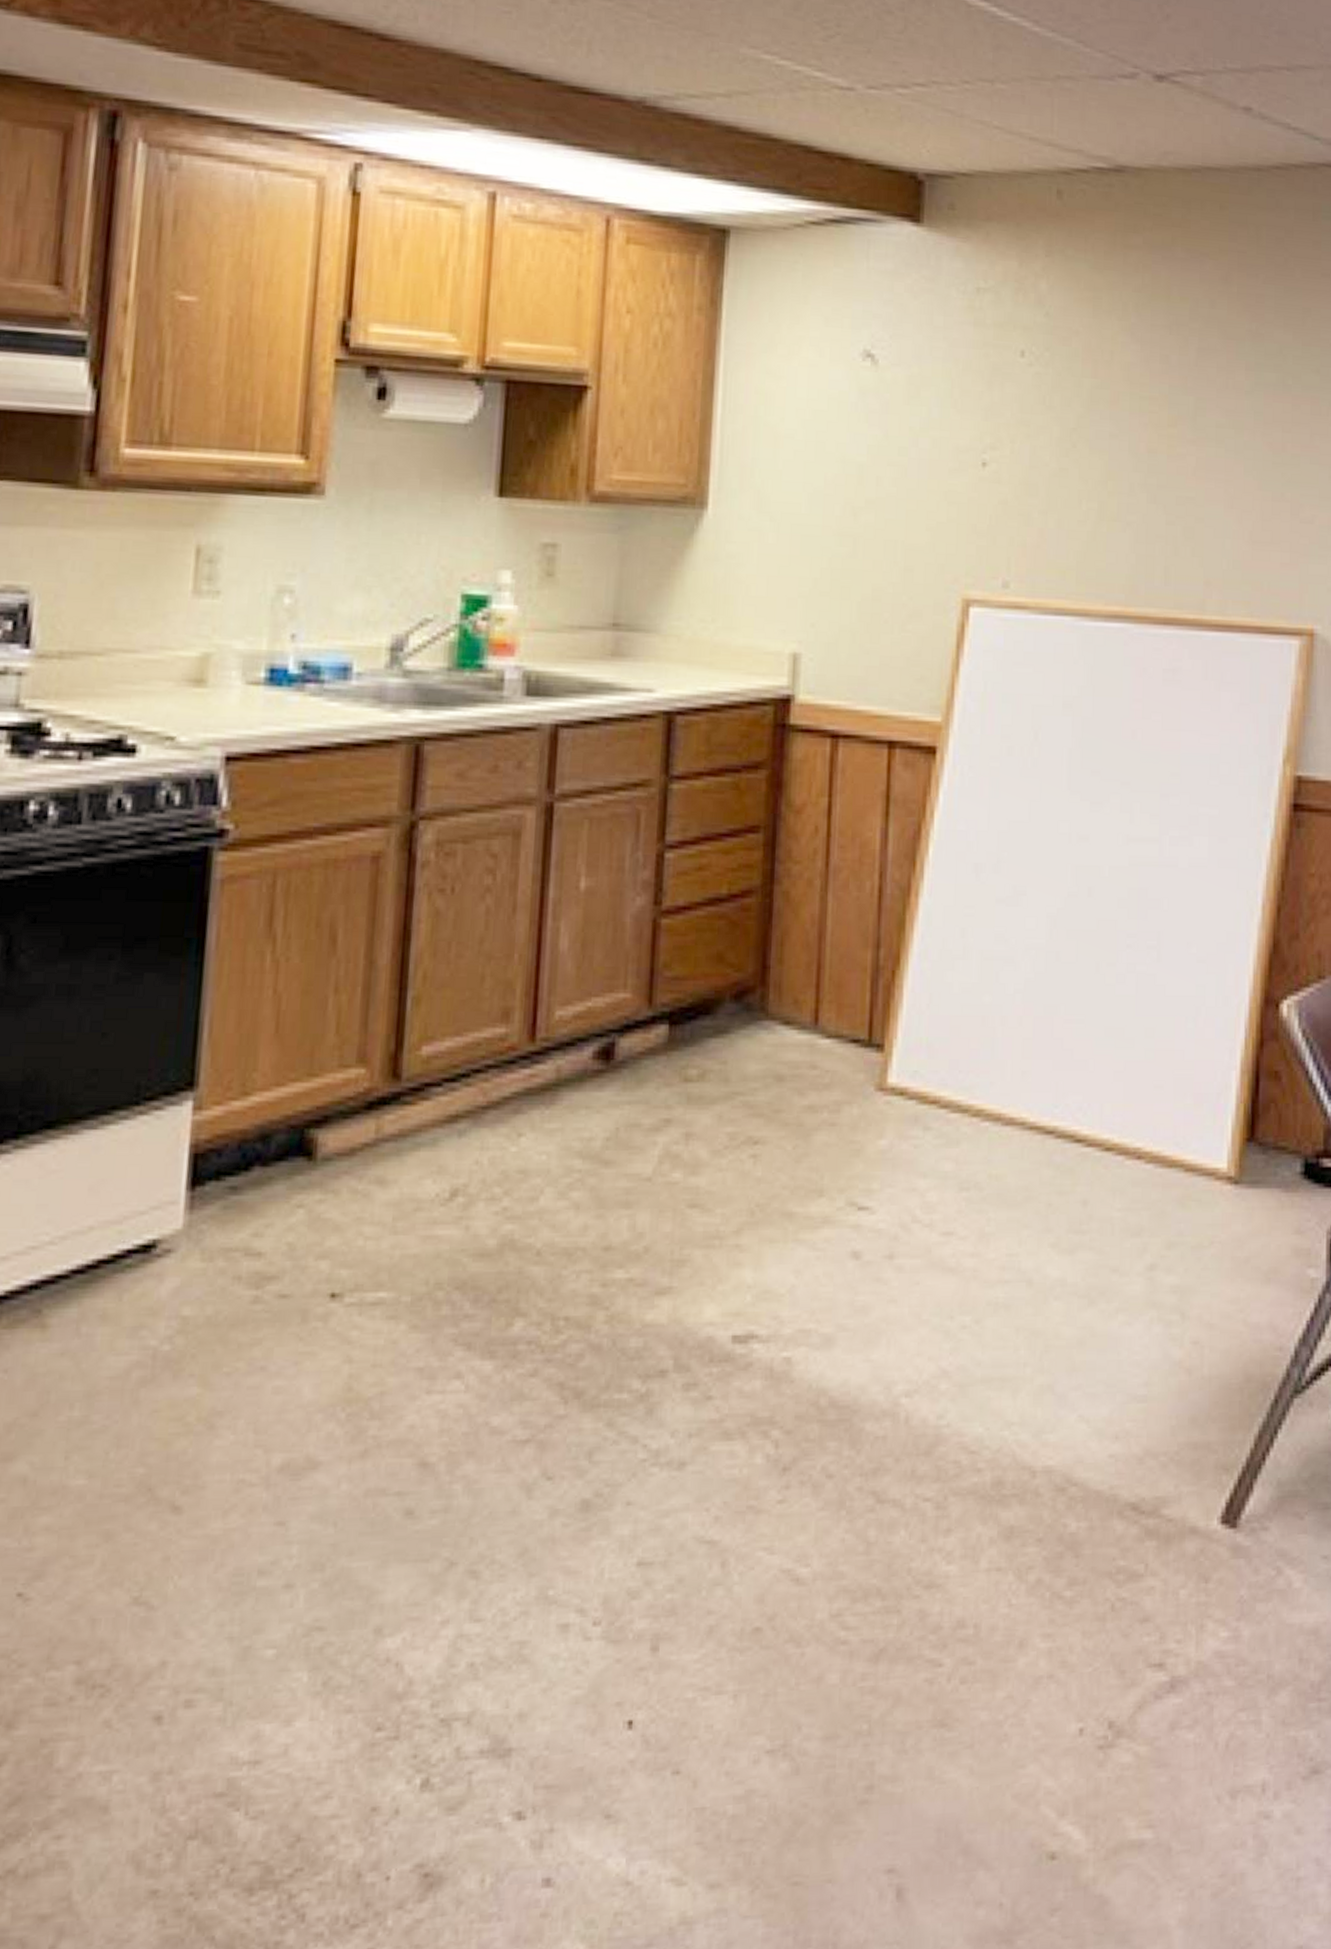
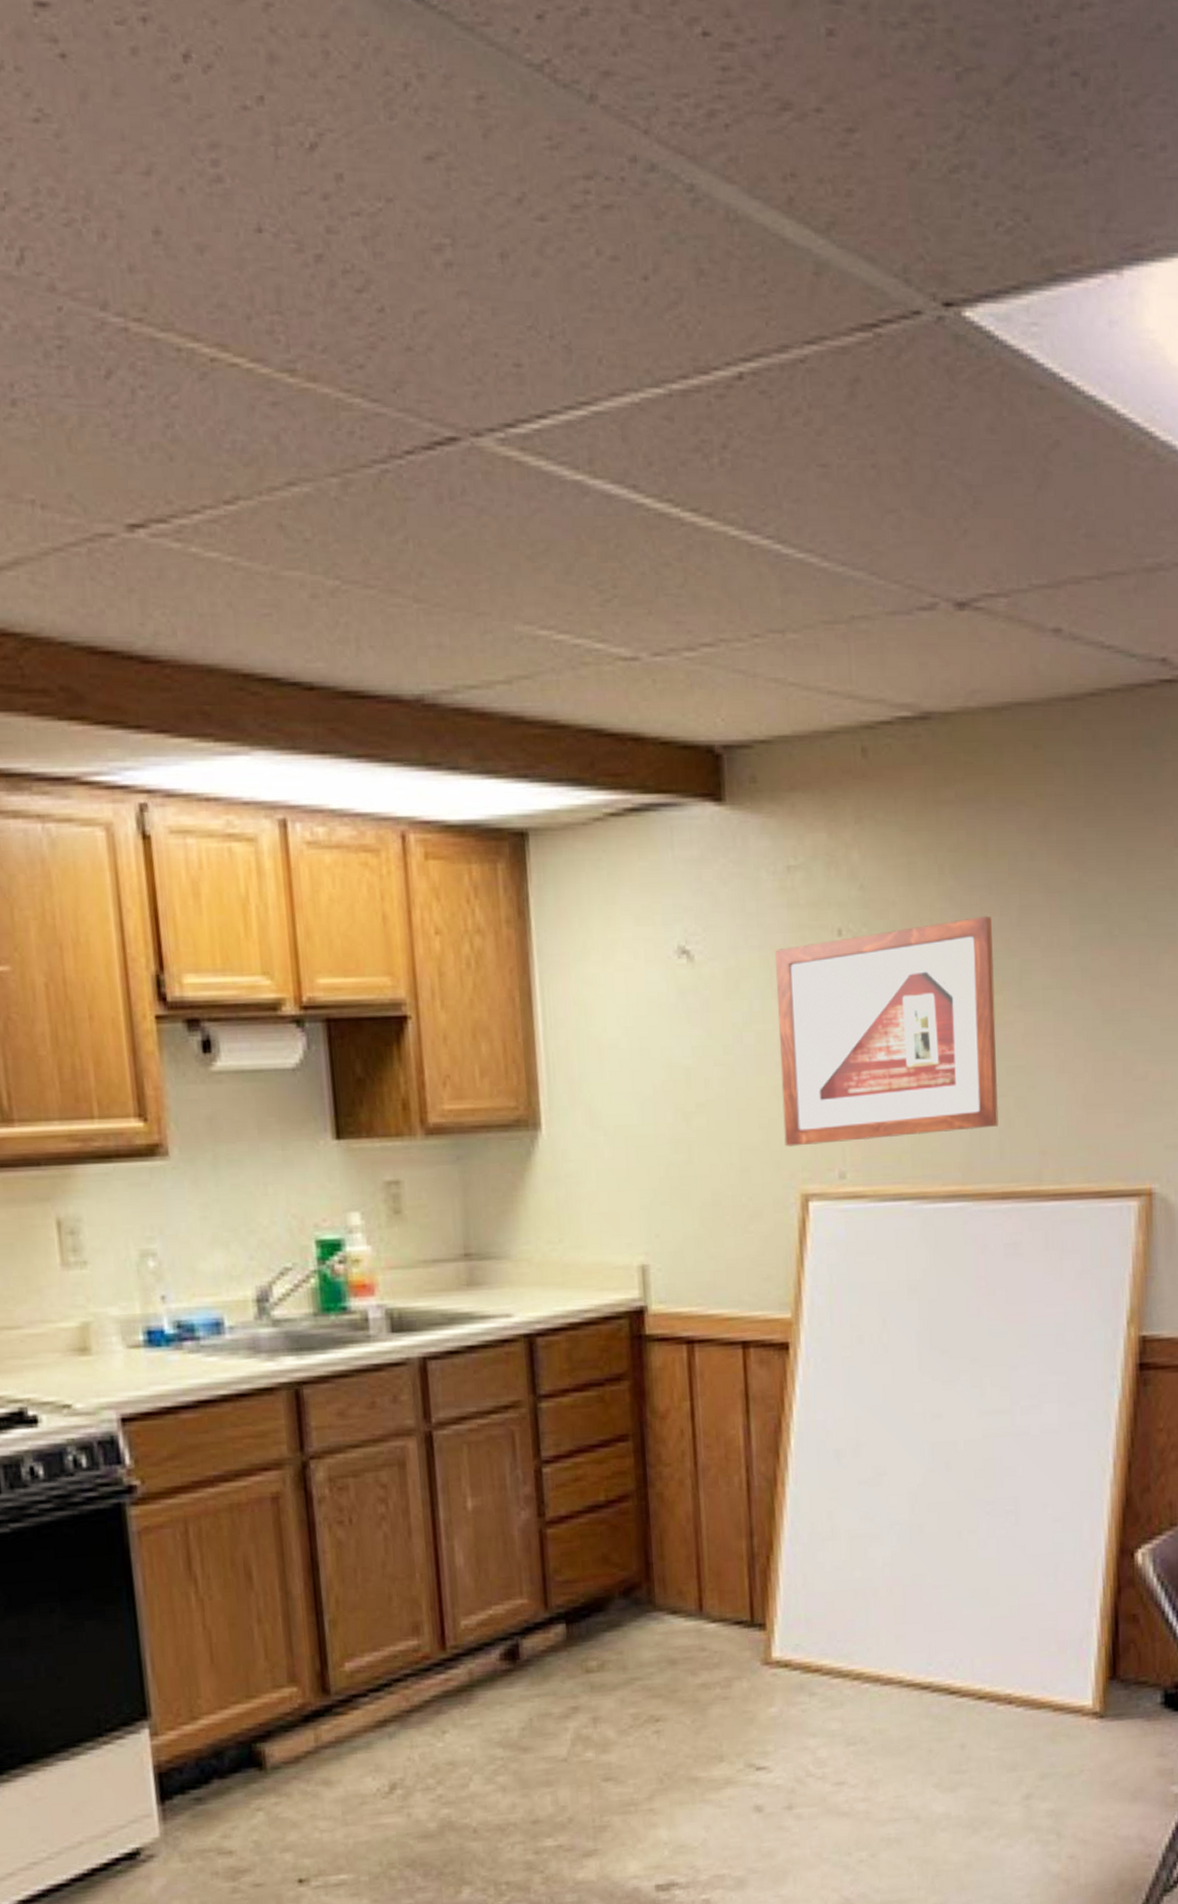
picture frame: none [951,353,1171,554] -> present [775,915,999,1147]

